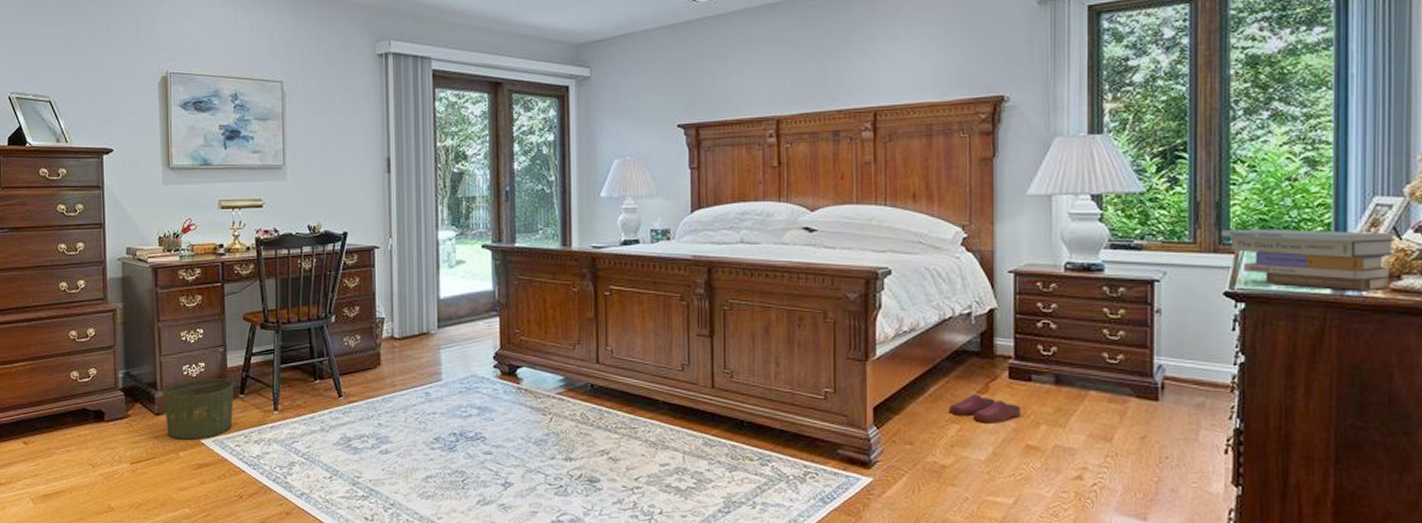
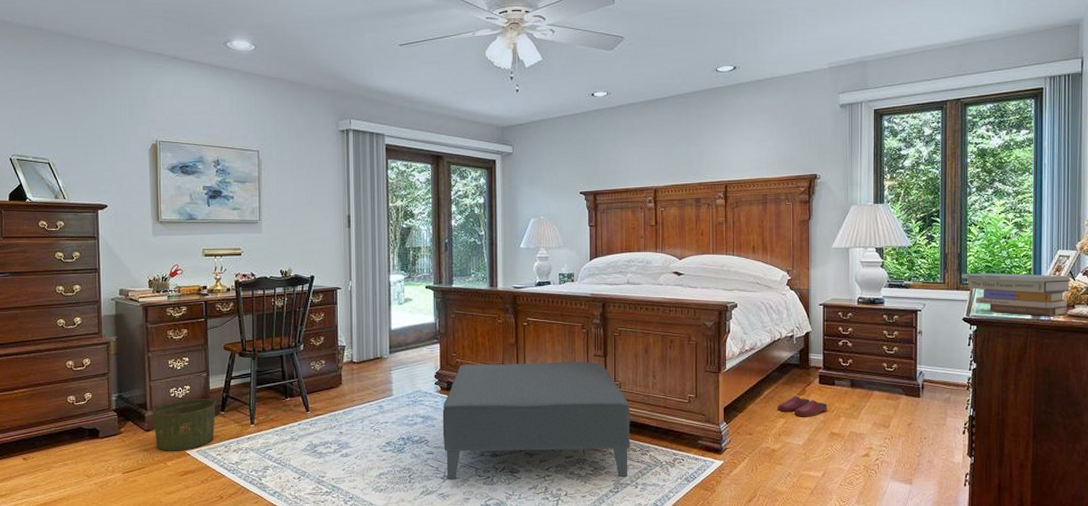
ottoman: none [503,342,746,493] -> present [442,361,630,480]

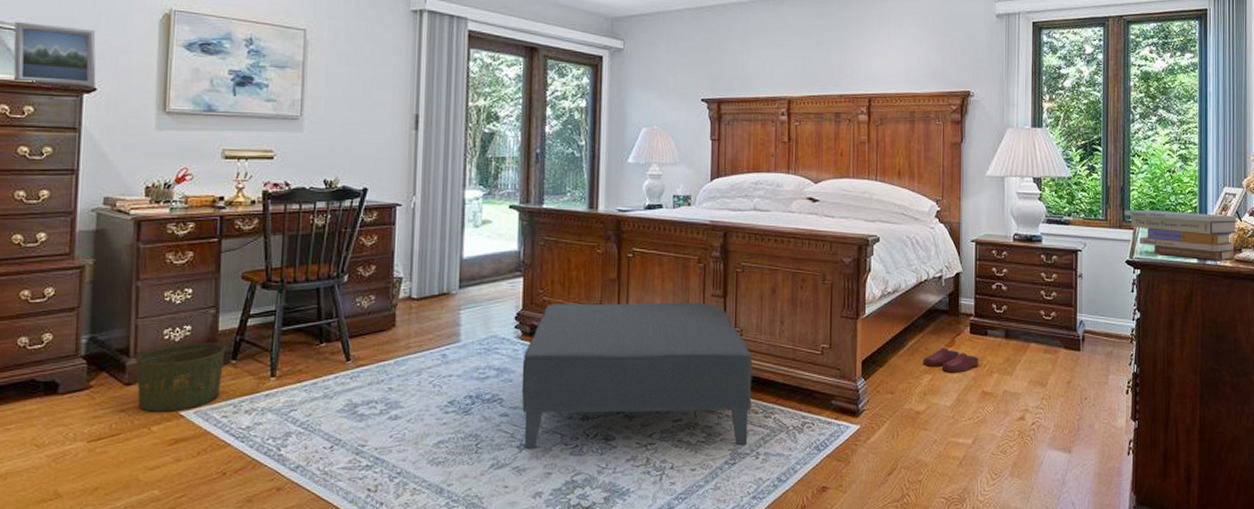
picture frame: none [45,156,106,206] -> present [13,21,96,88]

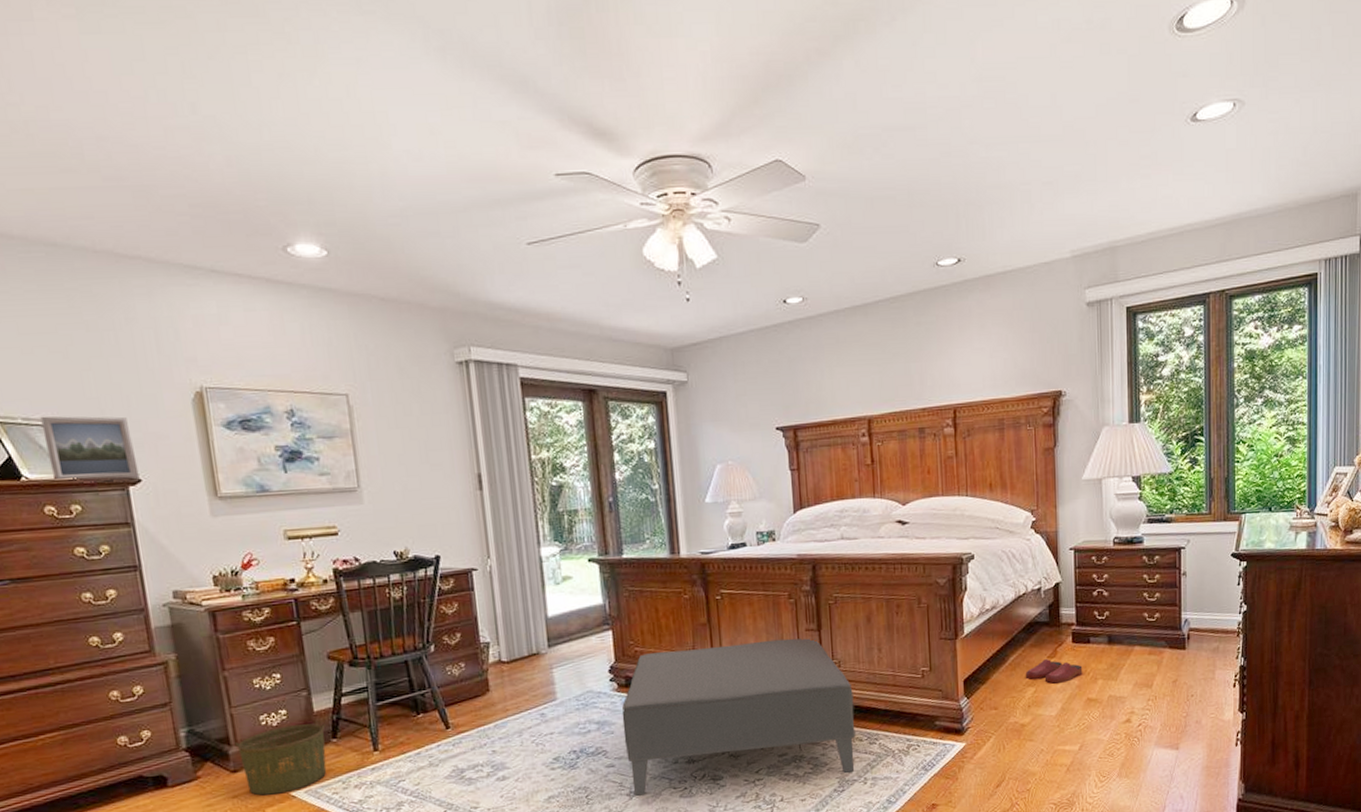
books: present [1124,209,1237,262] -> none [1229,495,1348,545]

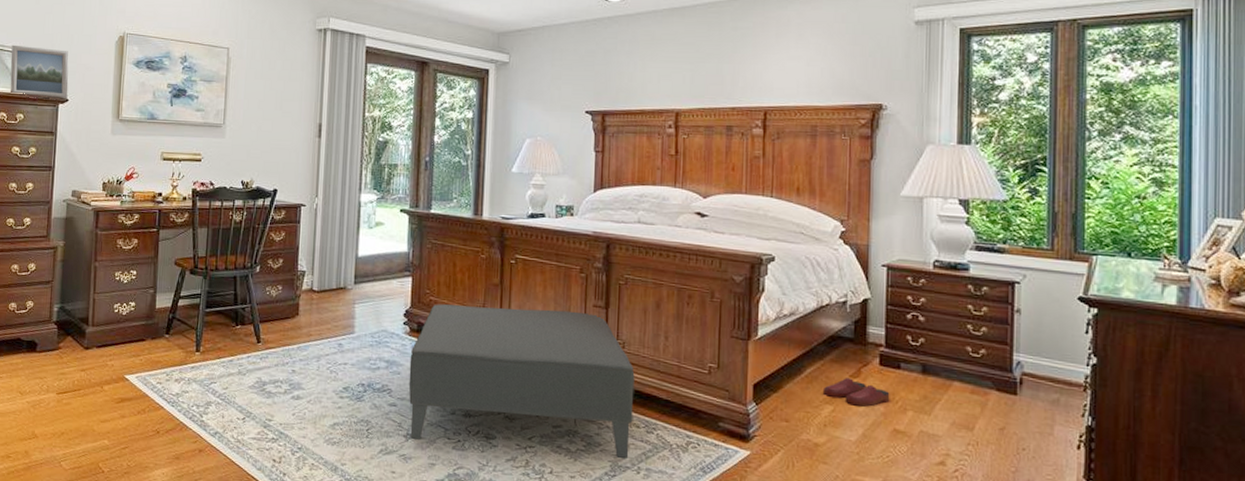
basket: present [234,723,327,796] -> none [91,316,162,375]

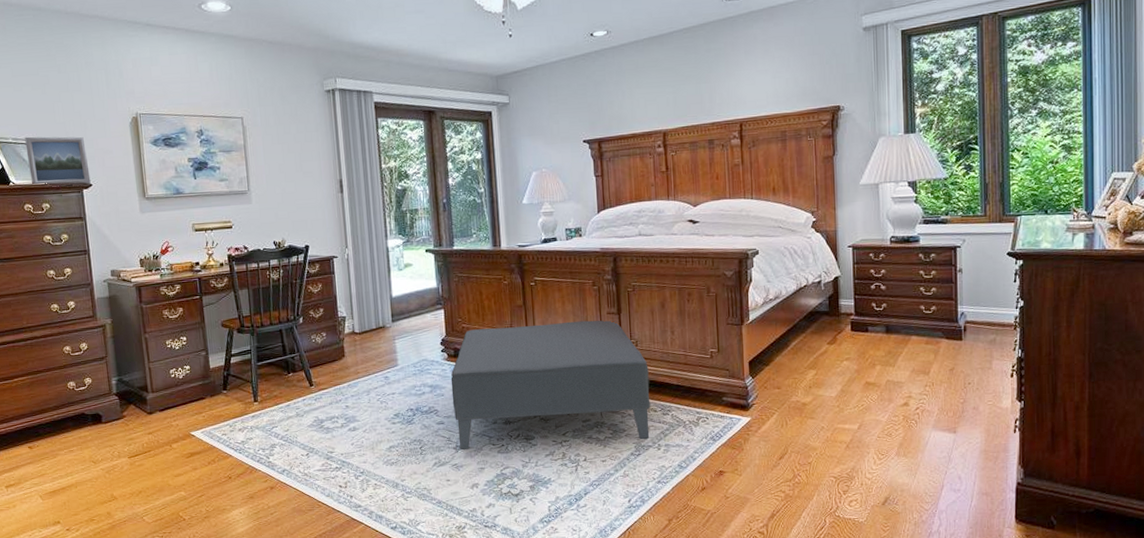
slippers: present [822,378,890,407] -> none [806,345,861,368]

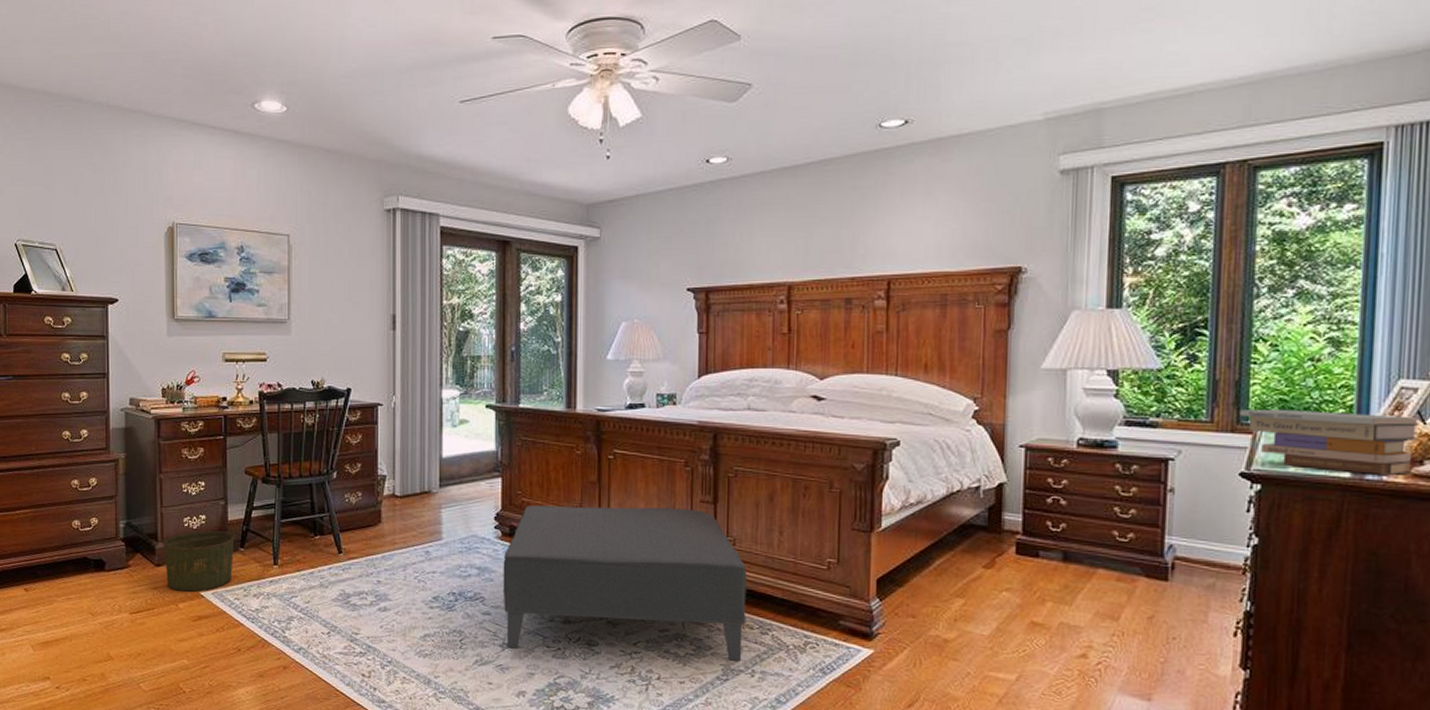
picture frame: present [24,136,91,186] -> none [52,241,117,300]
basket: none [151,378,219,434] -> present [161,530,236,592]
books: none [1004,199,1127,246] -> present [1239,409,1419,476]

